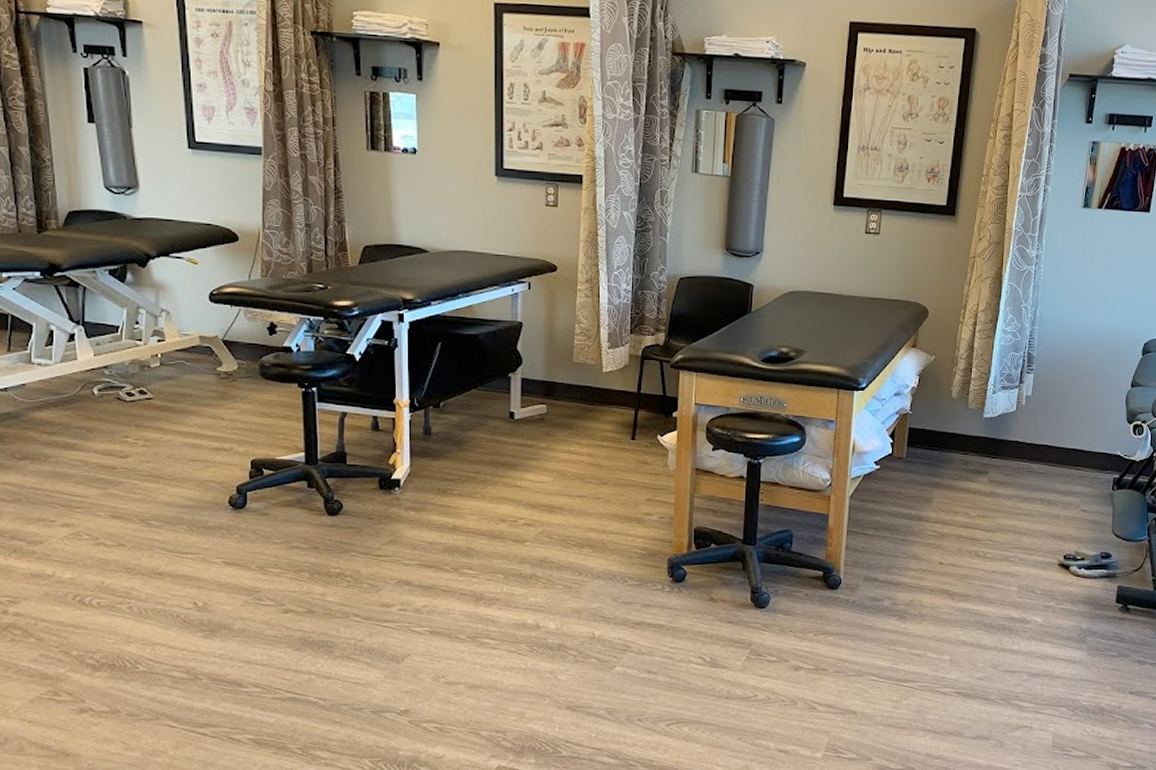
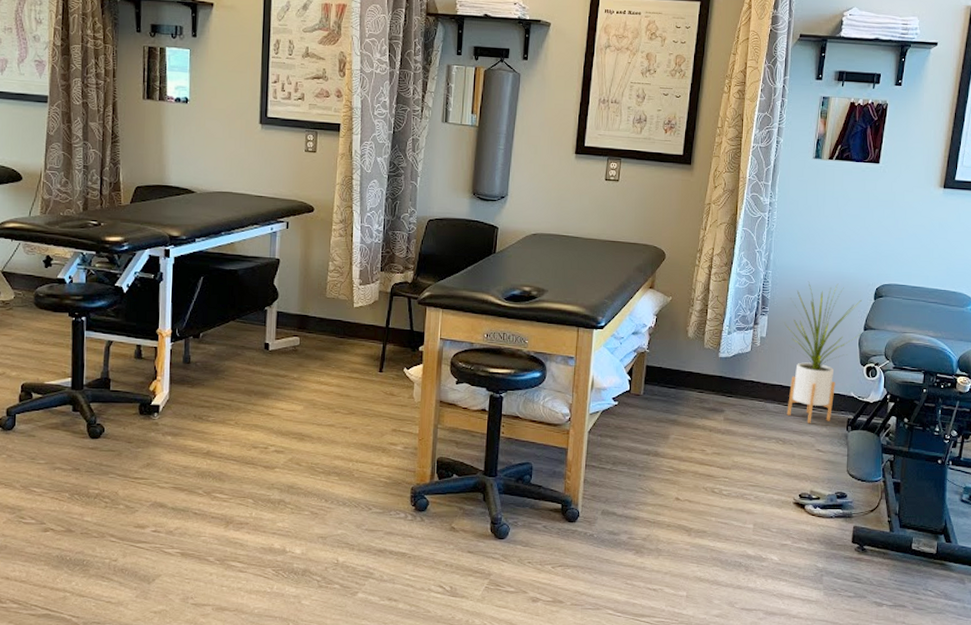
house plant: none [1050,337,1129,483] -> present [784,281,862,423]

